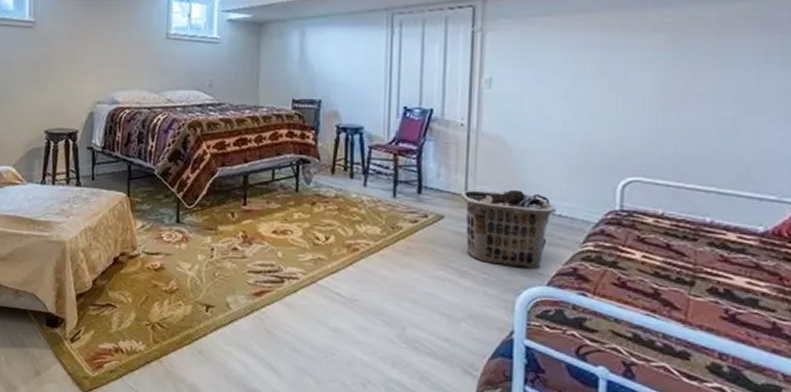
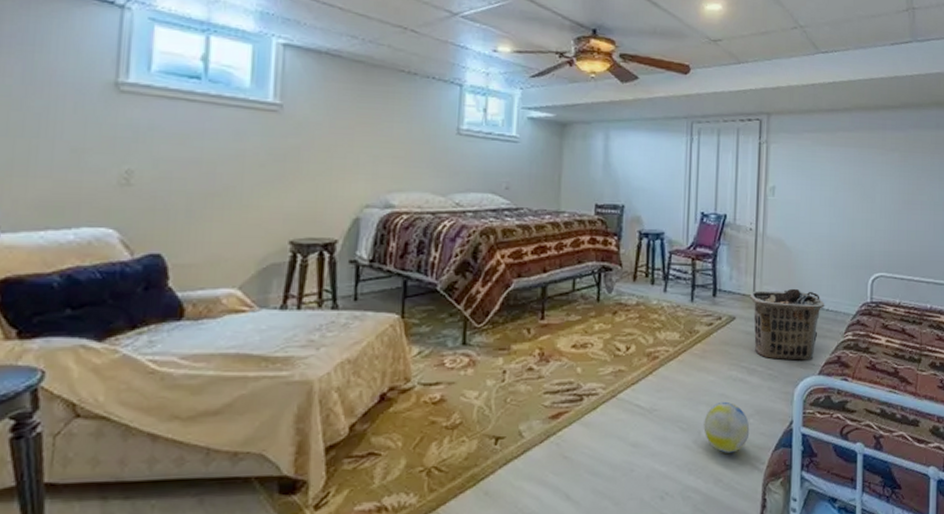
ball: none [408,300,461,354] -> present [703,401,750,453]

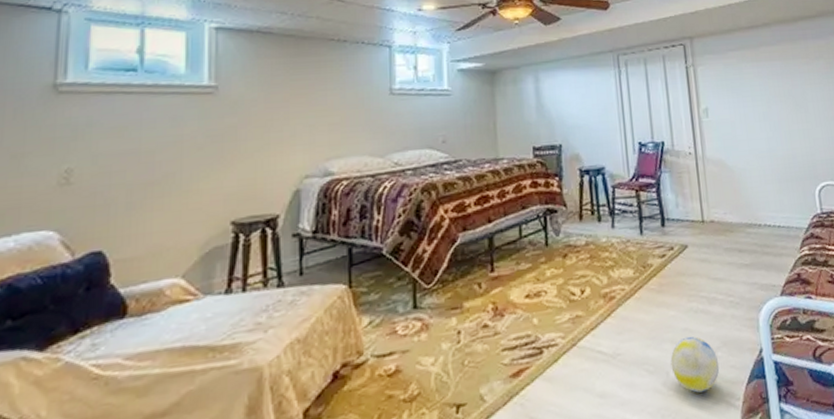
clothes hamper: present [749,288,825,361] -> none [698,208,776,285]

